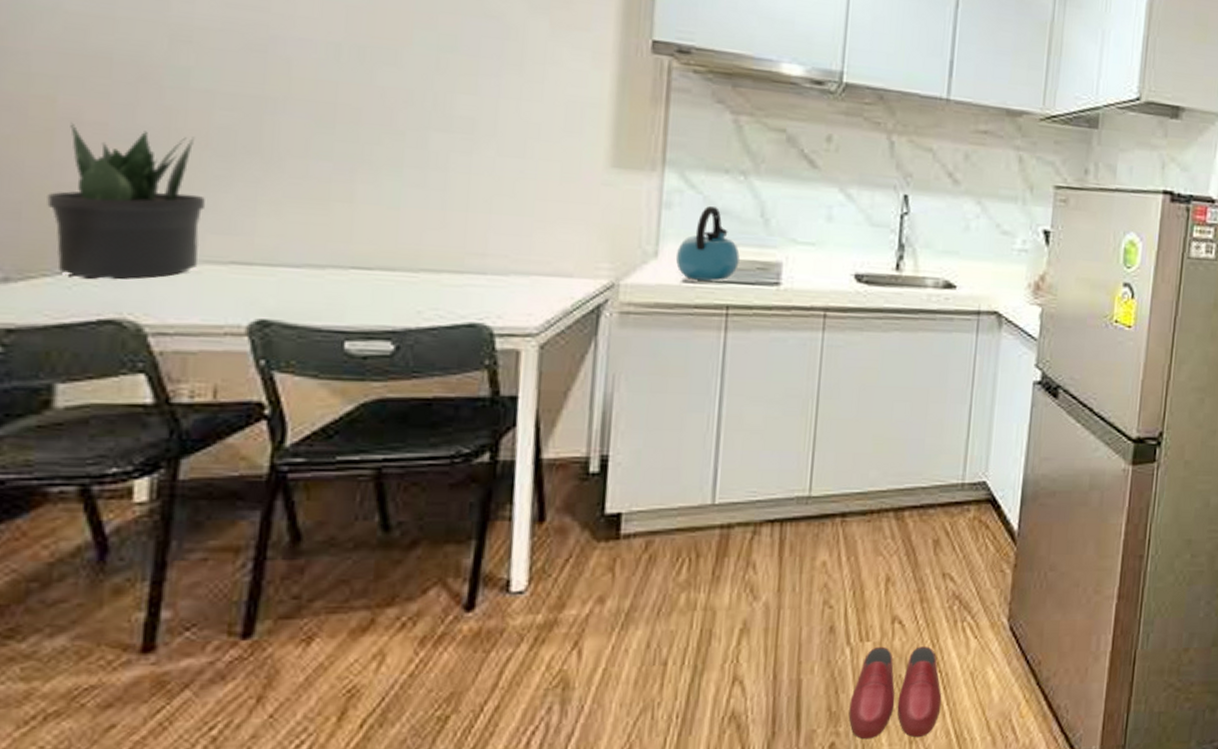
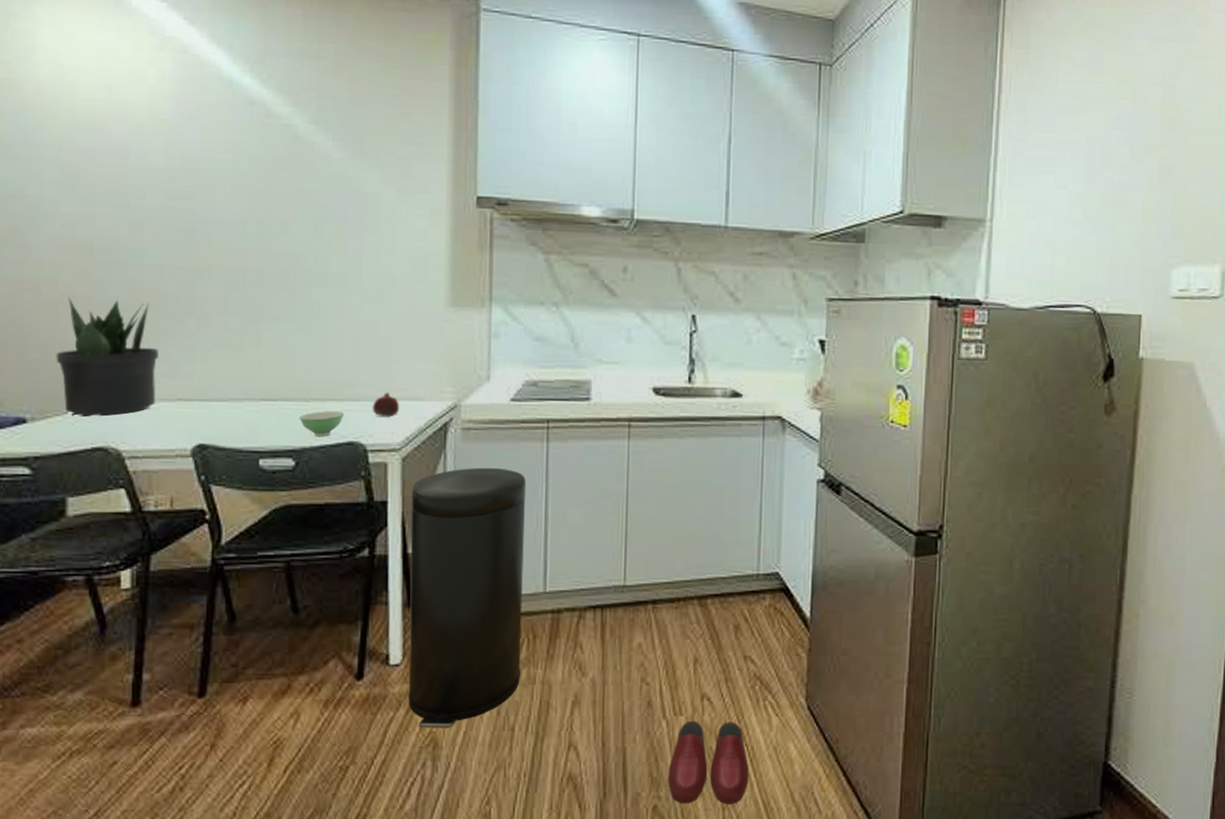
bowl: none [403,285,466,316] -> present [299,411,345,436]
fruit: none [503,264,540,296] -> present [372,391,400,418]
pedal bin: none [533,358,697,666] -> present [408,467,527,728]
kettle: present [675,206,740,281] -> none [504,335,556,399]

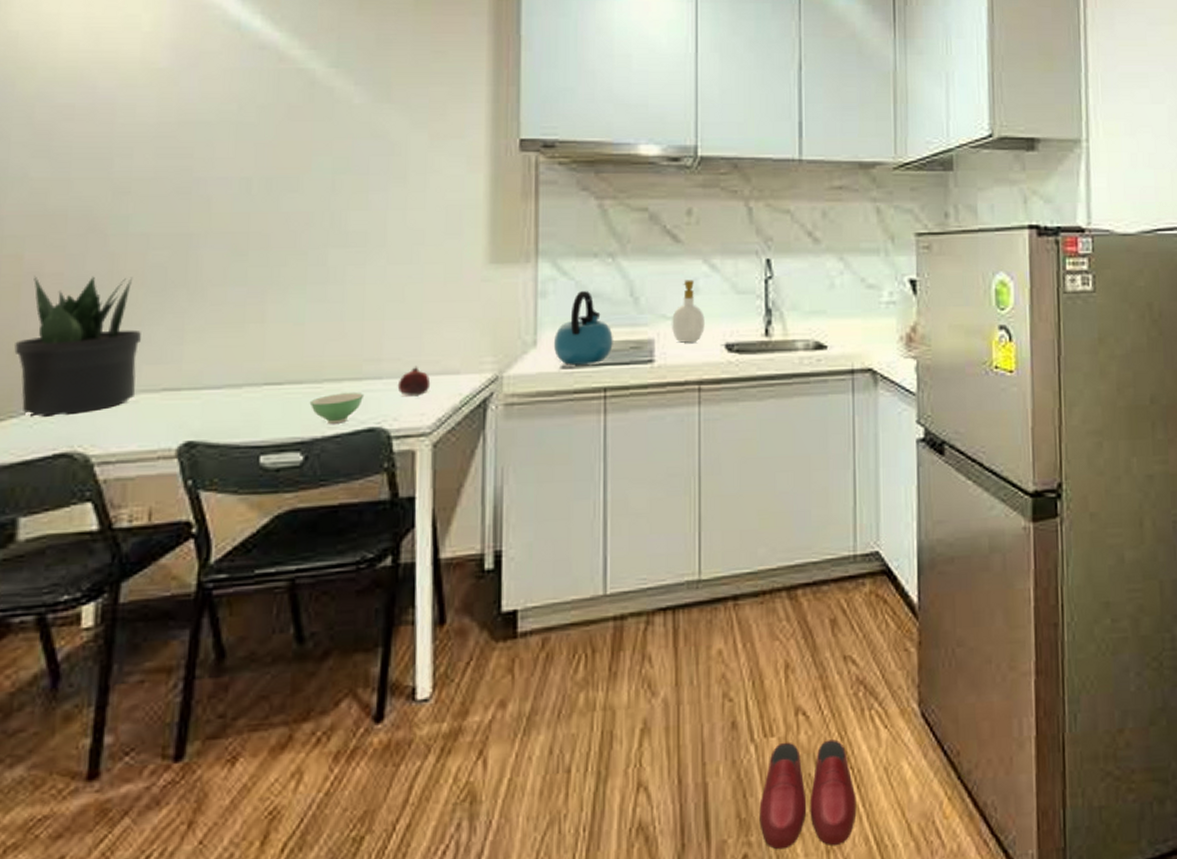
pedal bin: present [408,467,527,728] -> none [439,448,581,779]
kettle: none [504,335,556,399] -> present [553,291,613,365]
soap bottle: none [606,329,636,385] -> present [671,280,705,343]

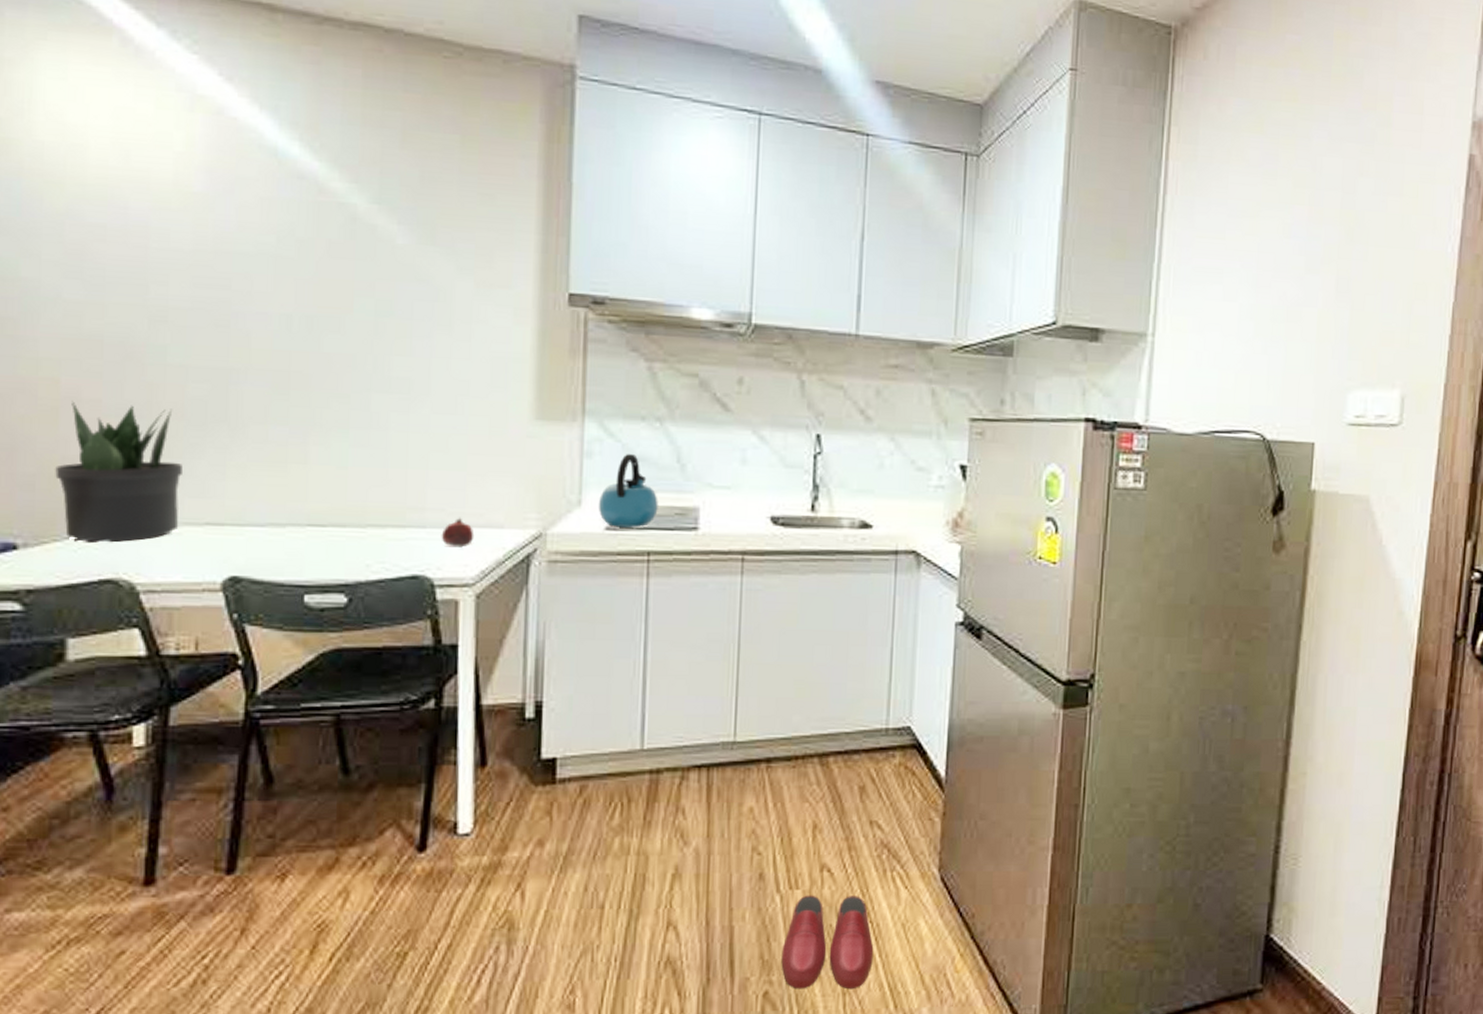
bowl: present [309,393,365,424] -> none [353,539,408,569]
soap bottle: present [671,280,705,343] -> none [717,450,751,513]

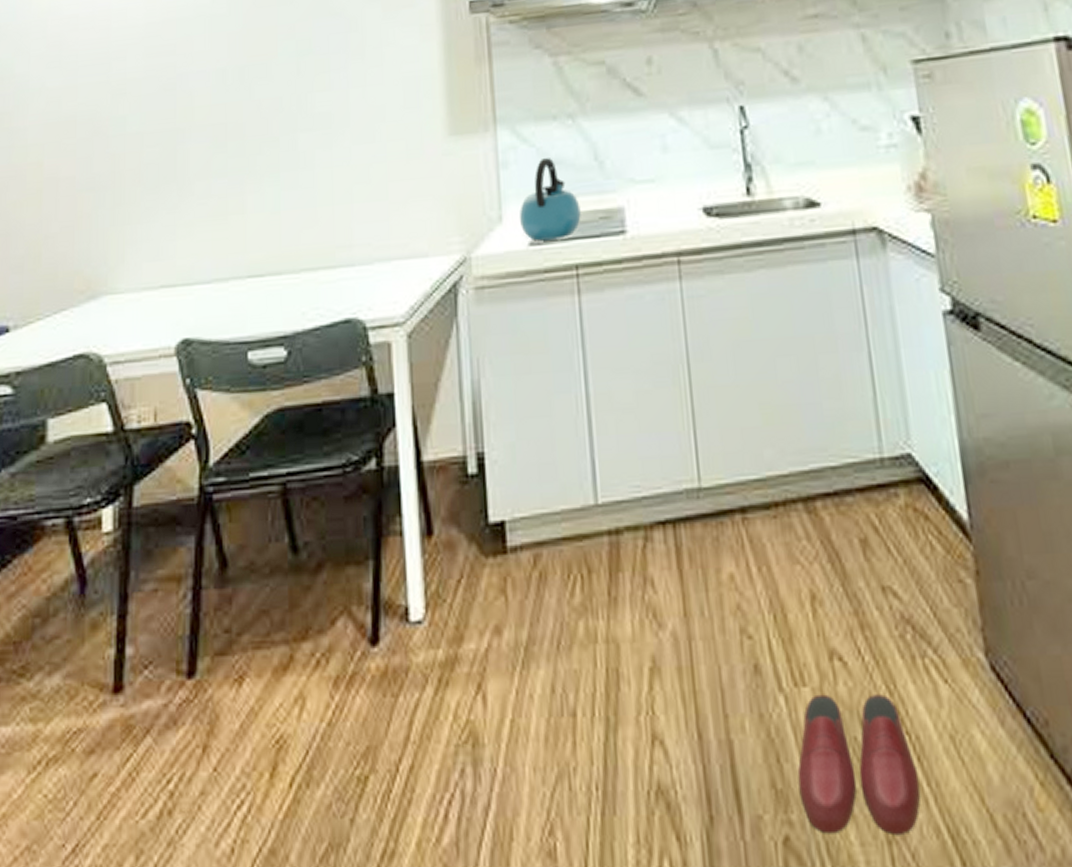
planter: present [55,401,183,543] -> none [39,176,140,318]
fruit: present [441,517,475,548] -> none [369,250,401,284]

